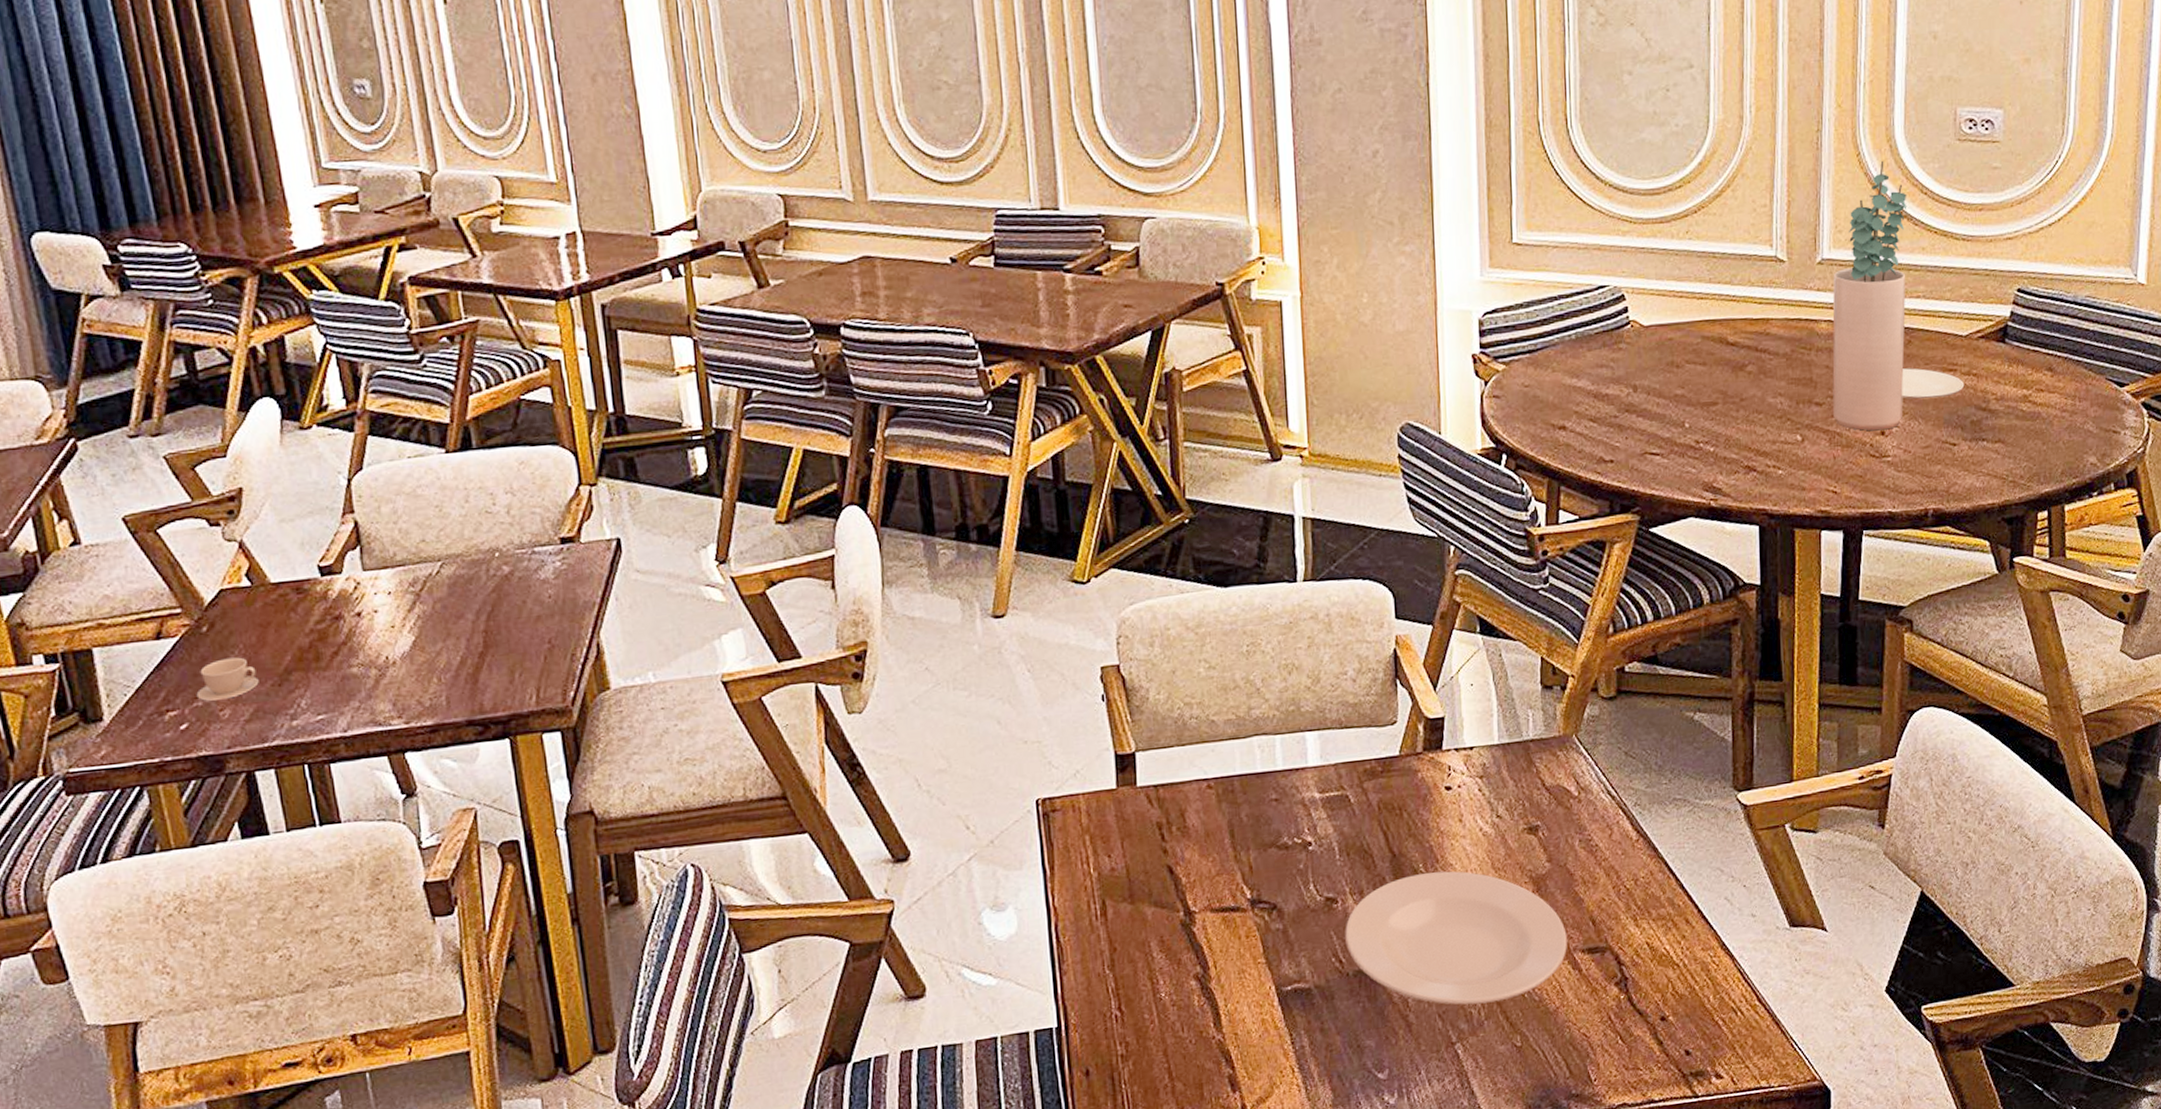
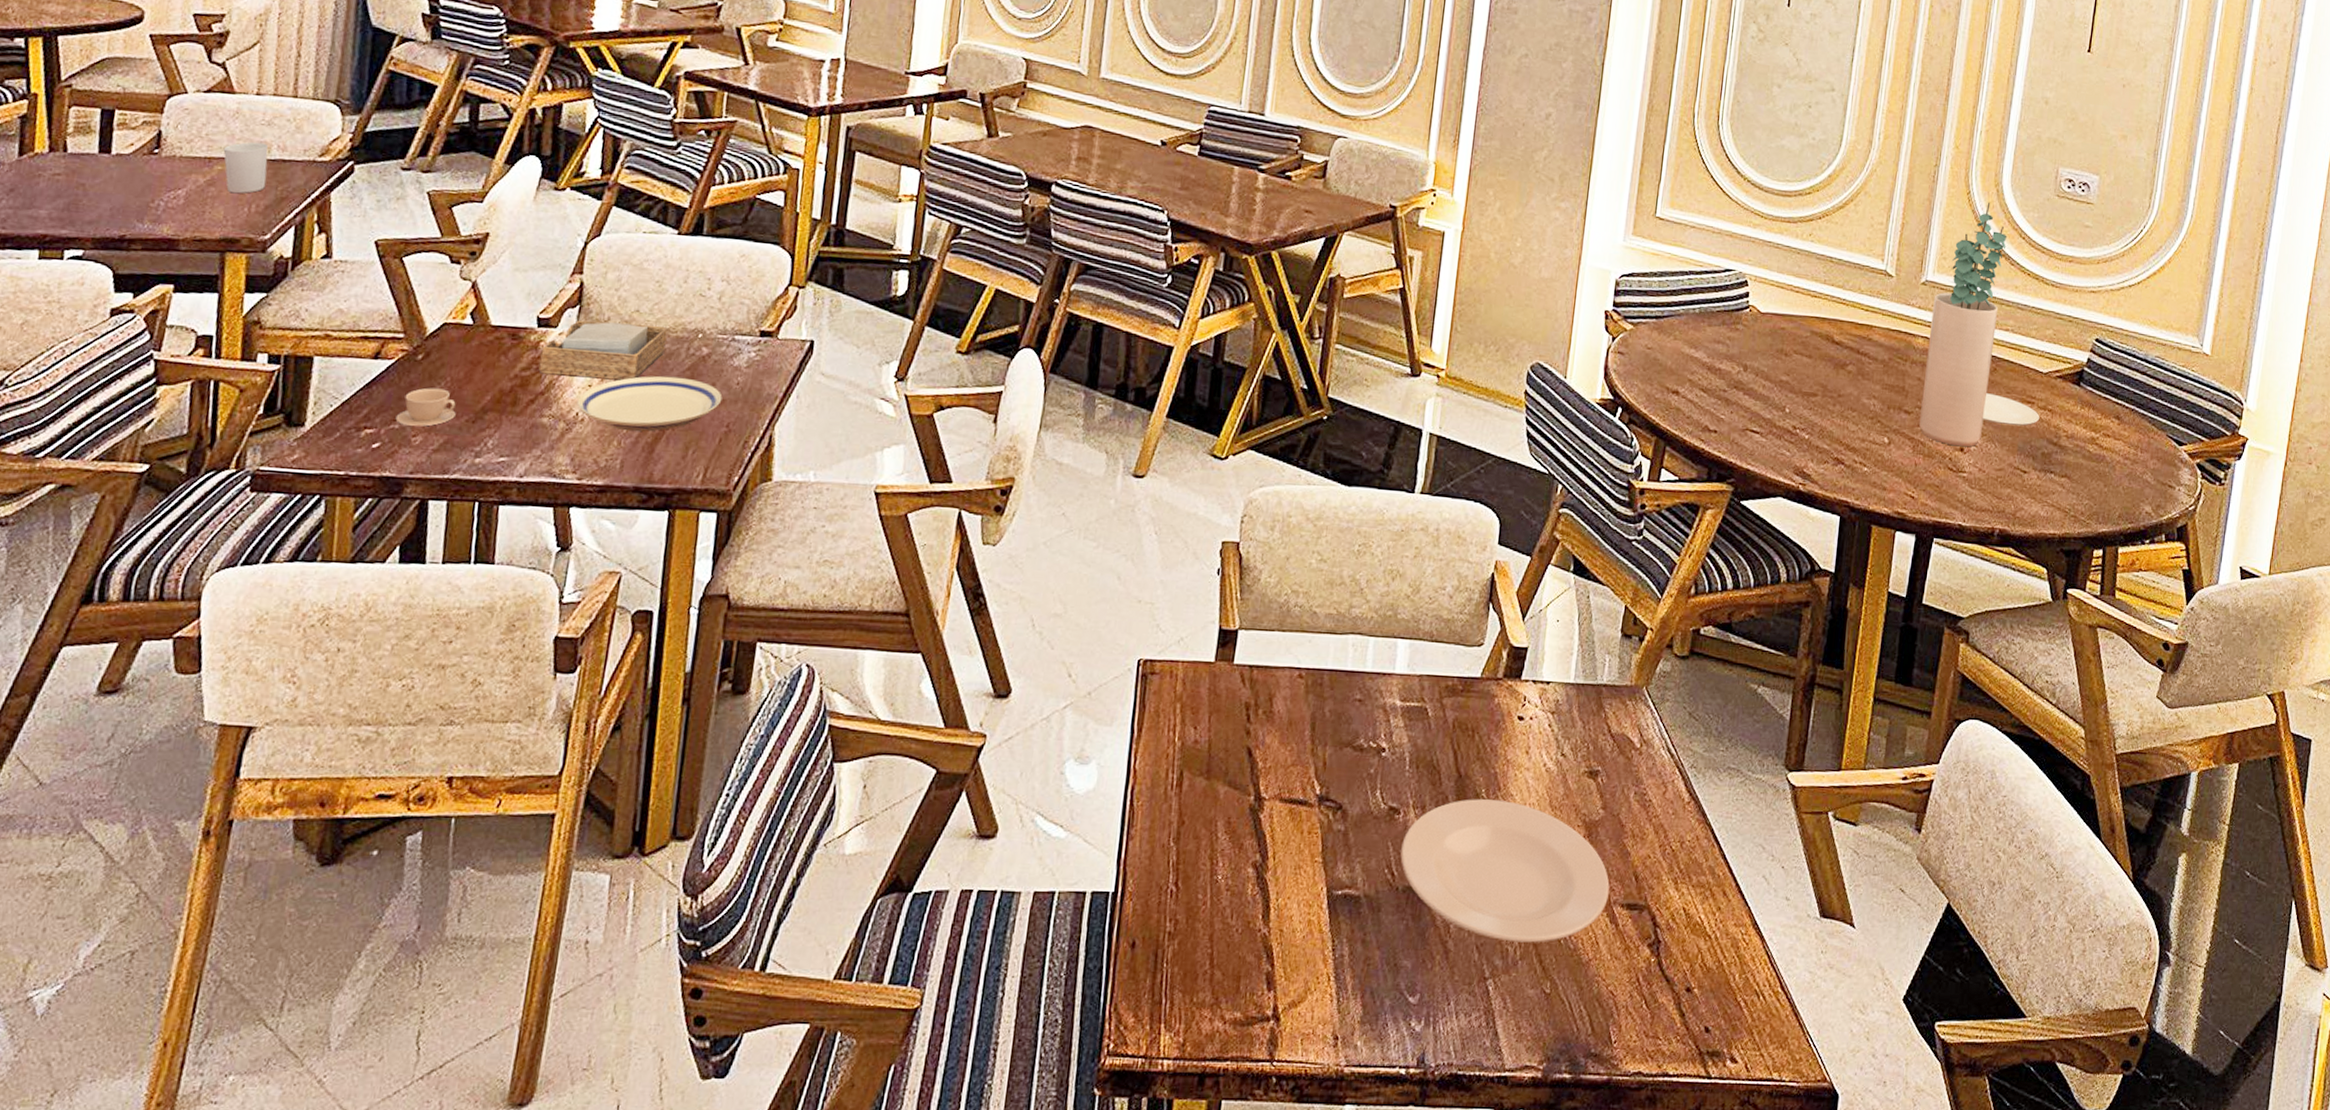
napkin holder: none [331,552,463,624] -> present [538,320,668,381]
plate: none [383,600,537,666] -> present [577,376,722,432]

